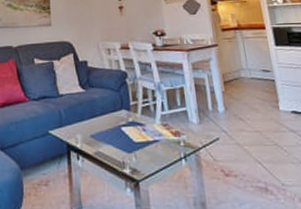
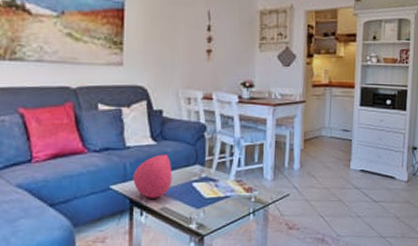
decorative ball: none [67,100,103,143] -> present [133,154,173,198]

